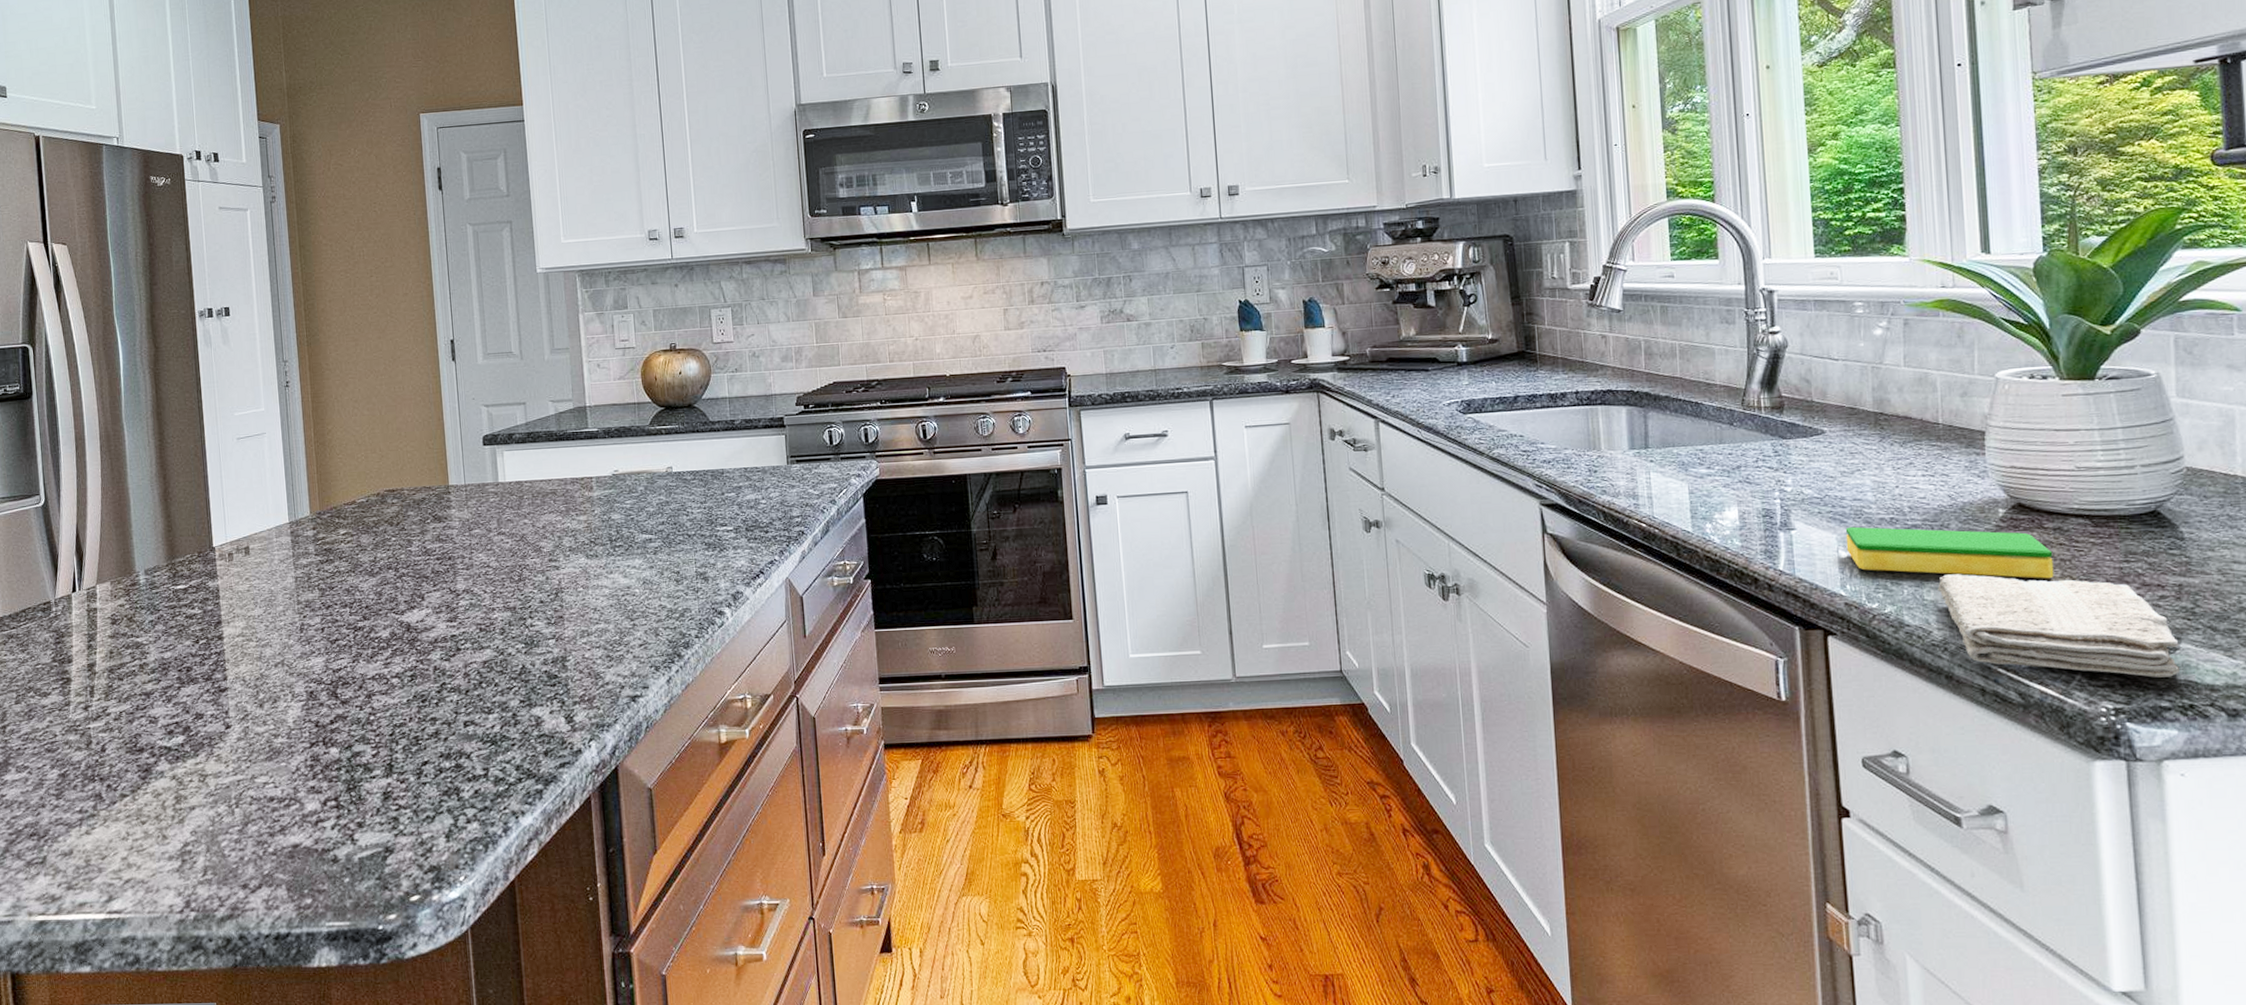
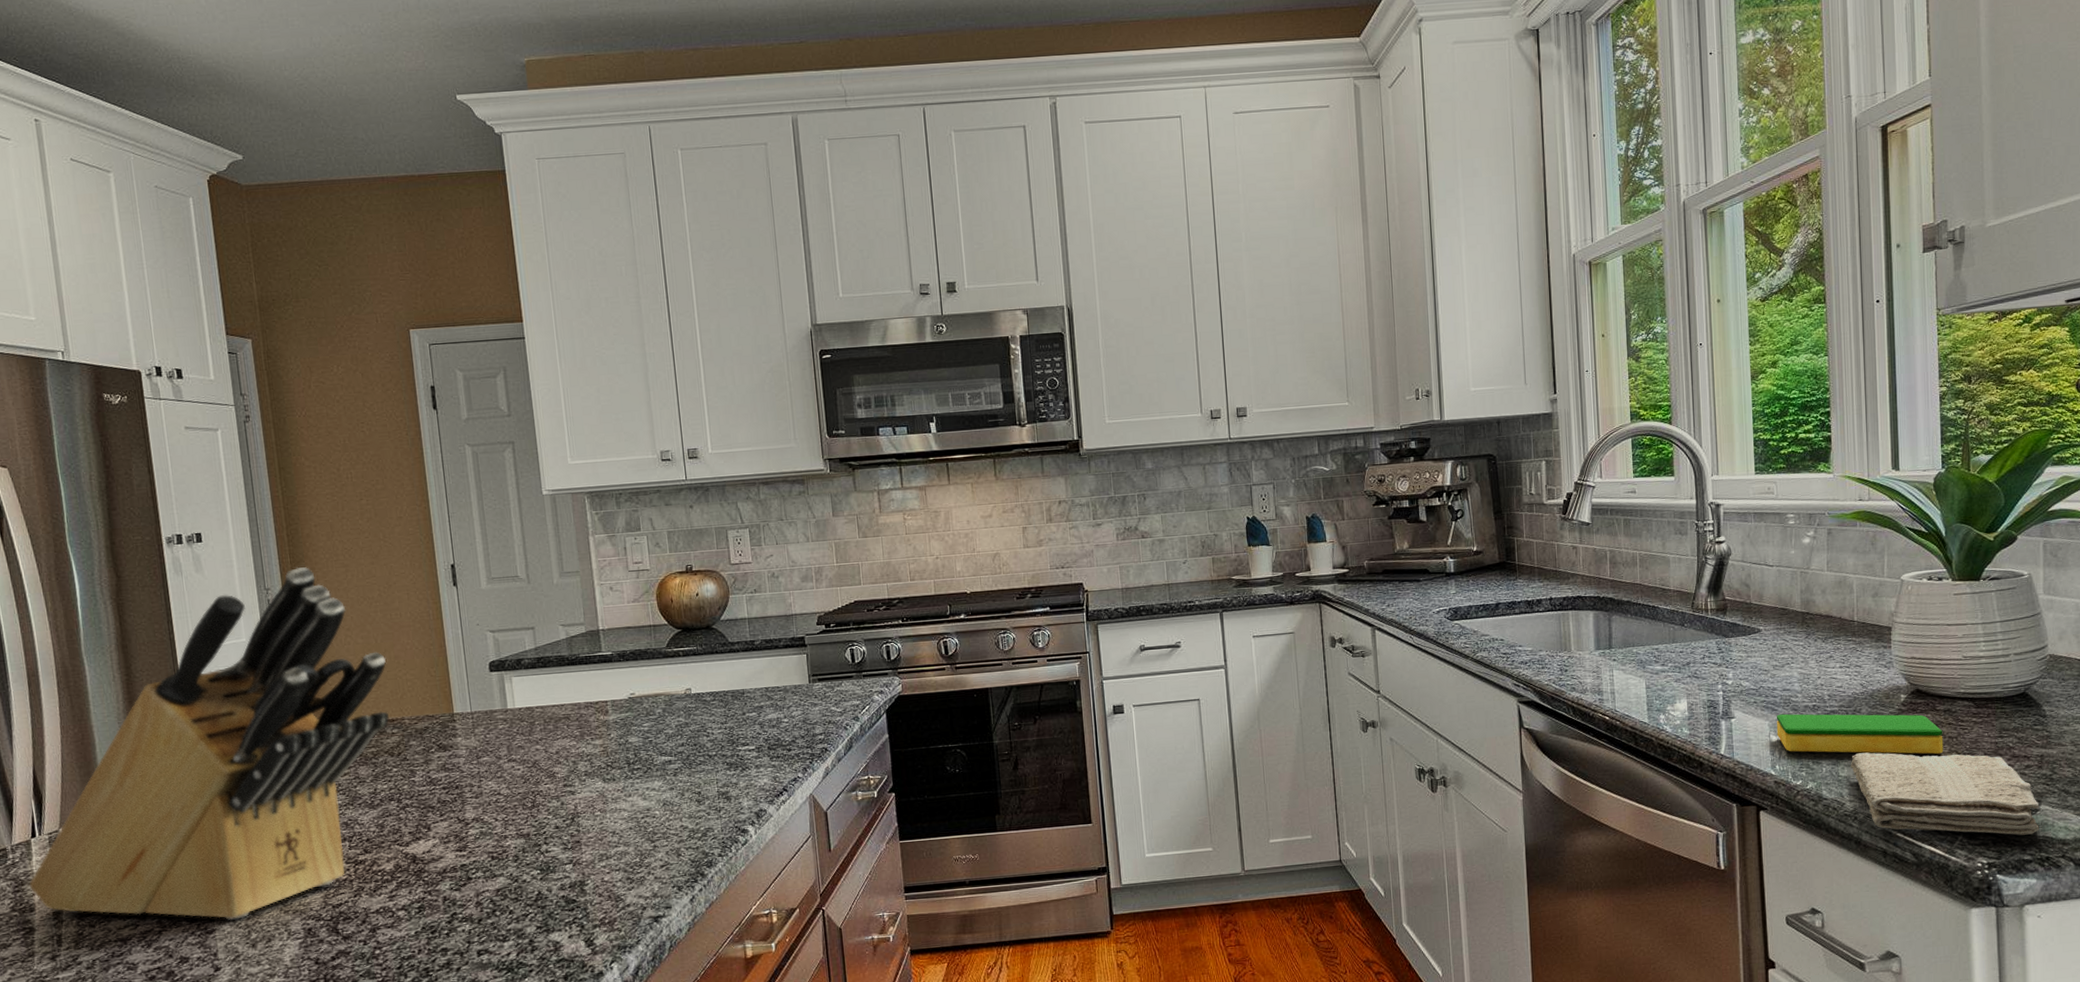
knife block: none [68,341,390,680] -> present [29,567,389,920]

